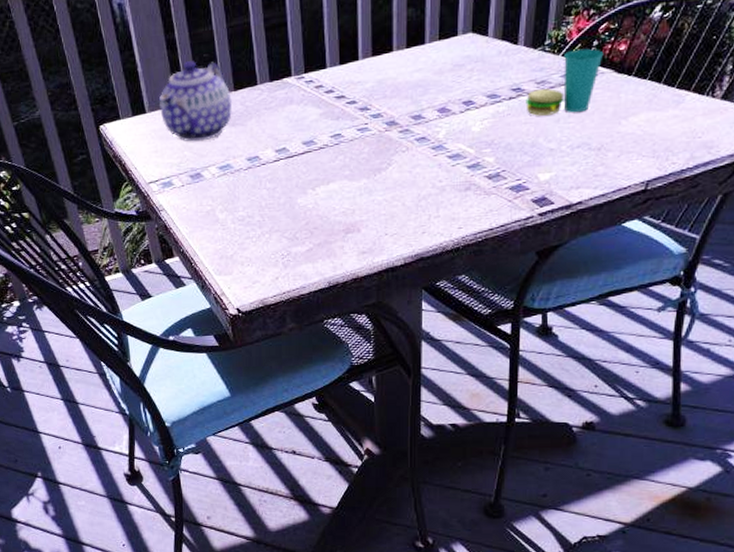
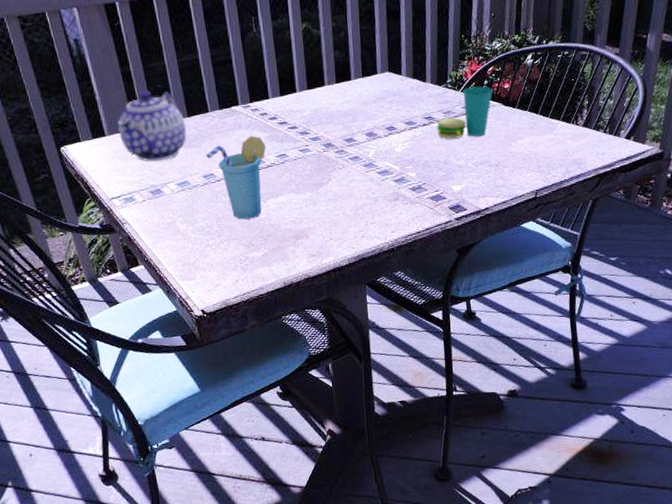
cup: none [252,112,319,209] -> present [206,135,266,220]

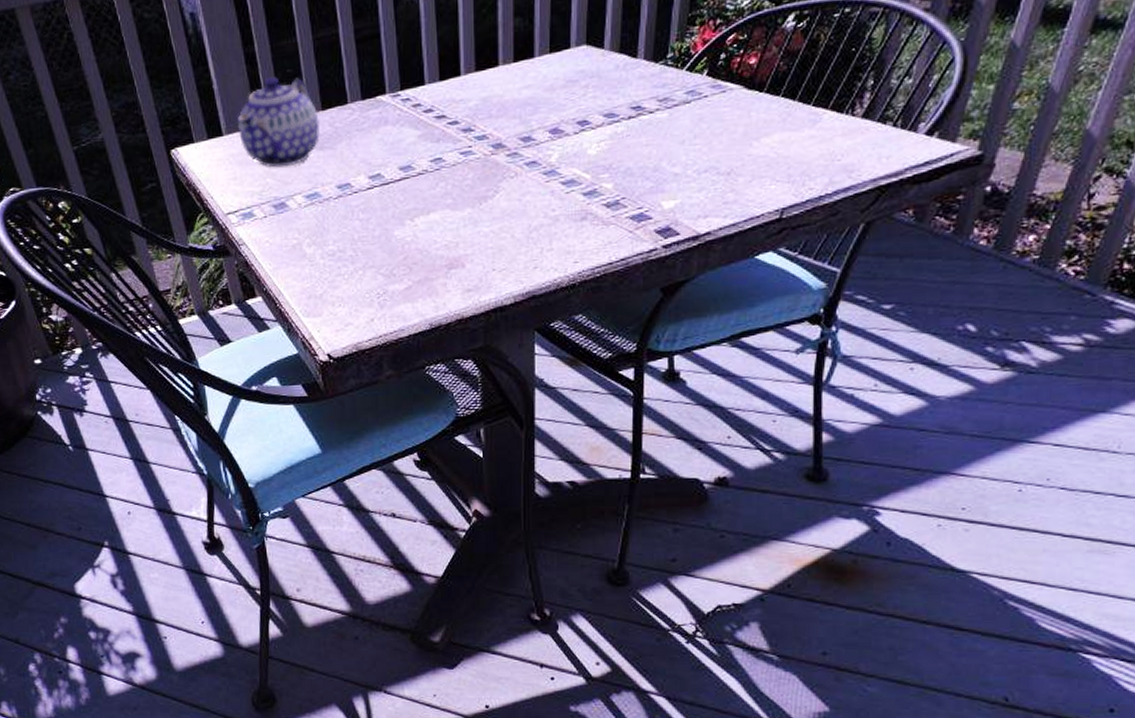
cup: present [206,135,266,220] -> none [342,133,417,243]
cup: present [436,86,493,139] -> none [647,62,732,137]

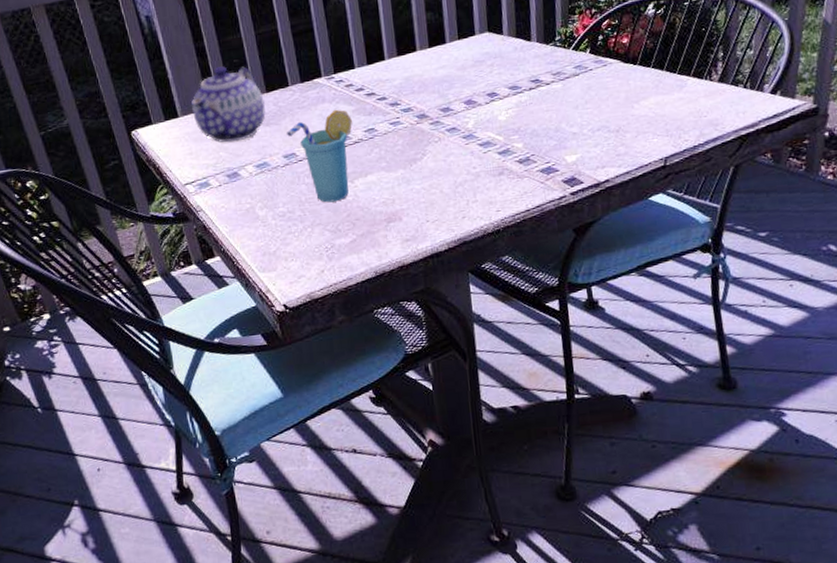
cup: none [342,133,417,243] -> present [287,109,352,203]

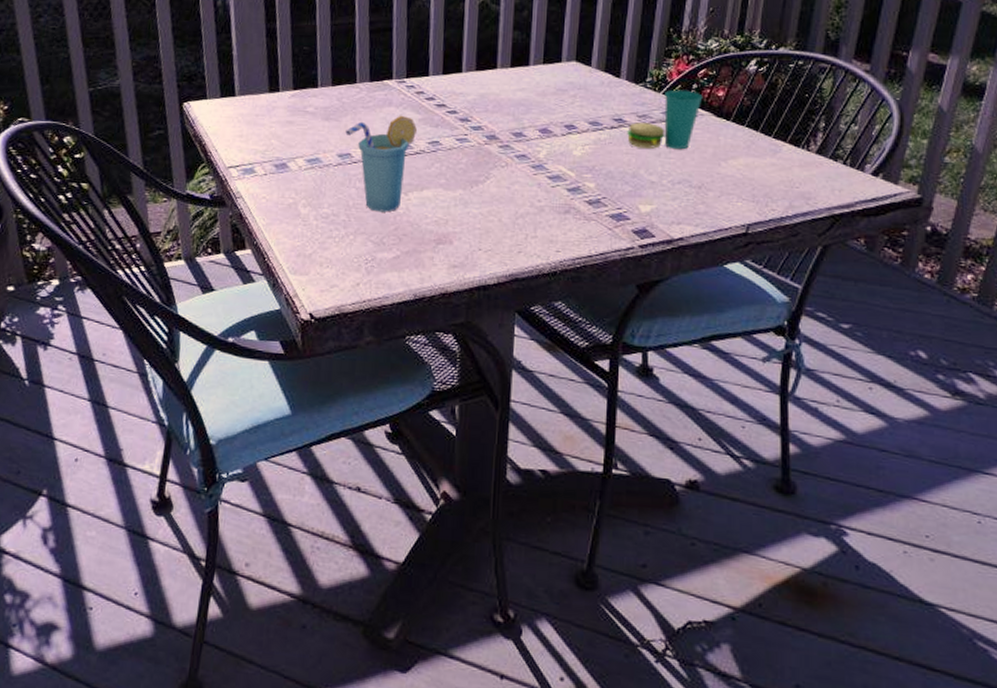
teapot: present [191,66,266,143] -> none [251,51,329,132]
cup: none [545,42,610,104] -> present [627,89,703,150]

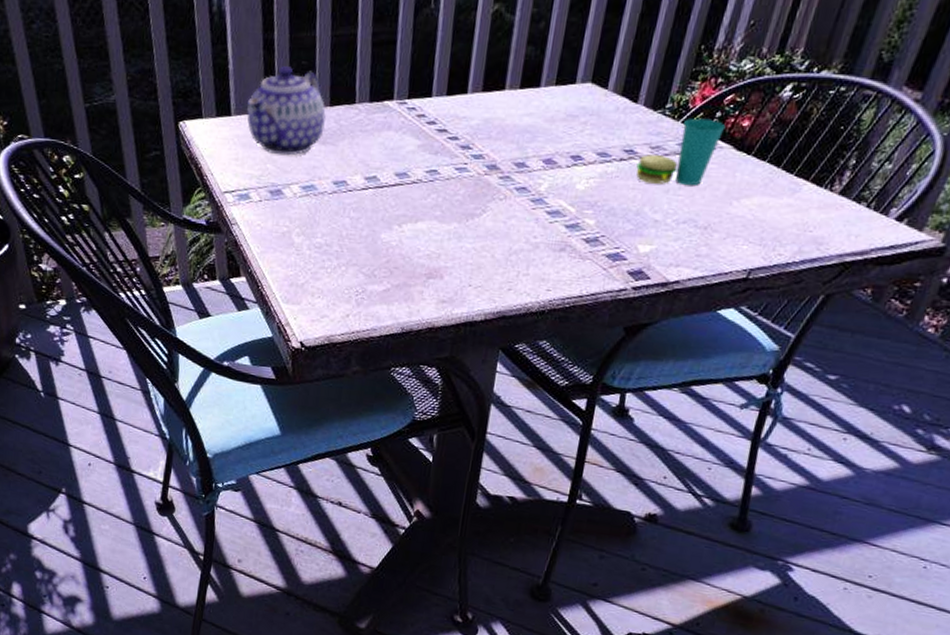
teapot: none [251,51,329,132] -> present [247,66,327,156]
cup: present [345,115,417,212] -> none [342,140,415,244]

